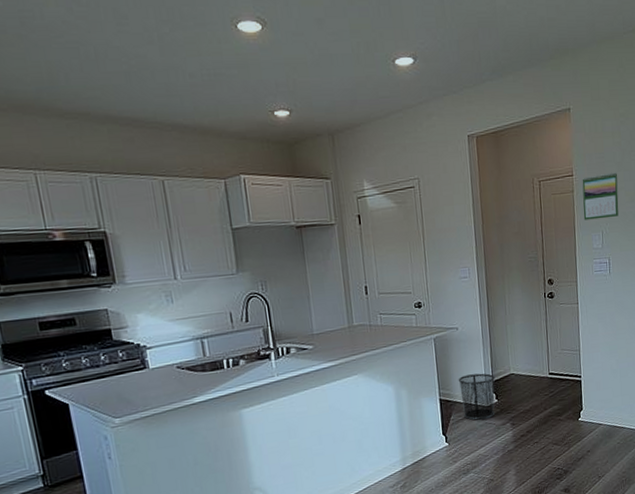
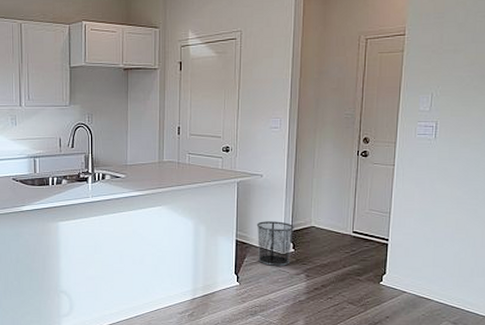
calendar: present [582,172,619,220] -> none [412,33,458,81]

